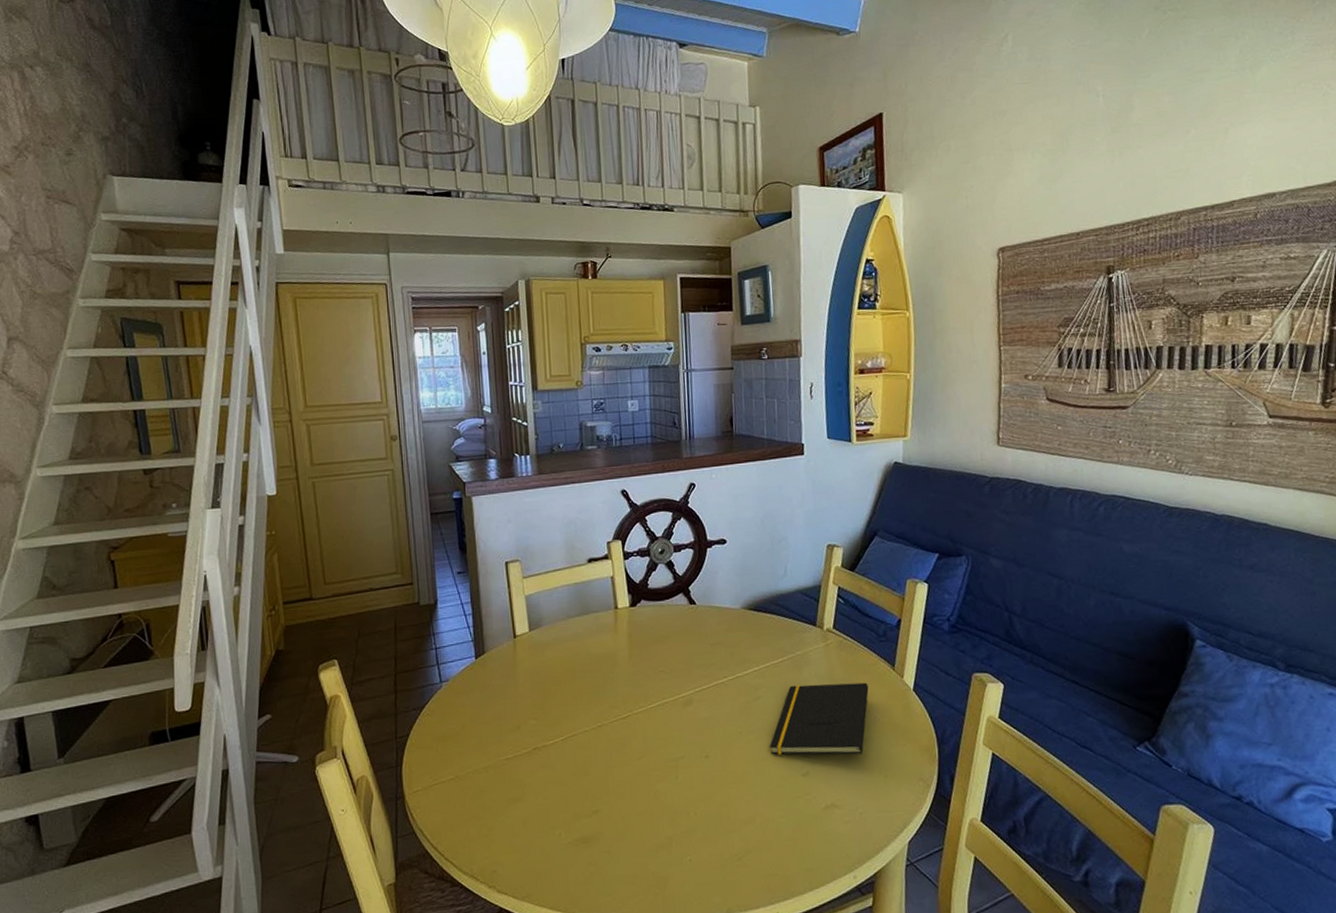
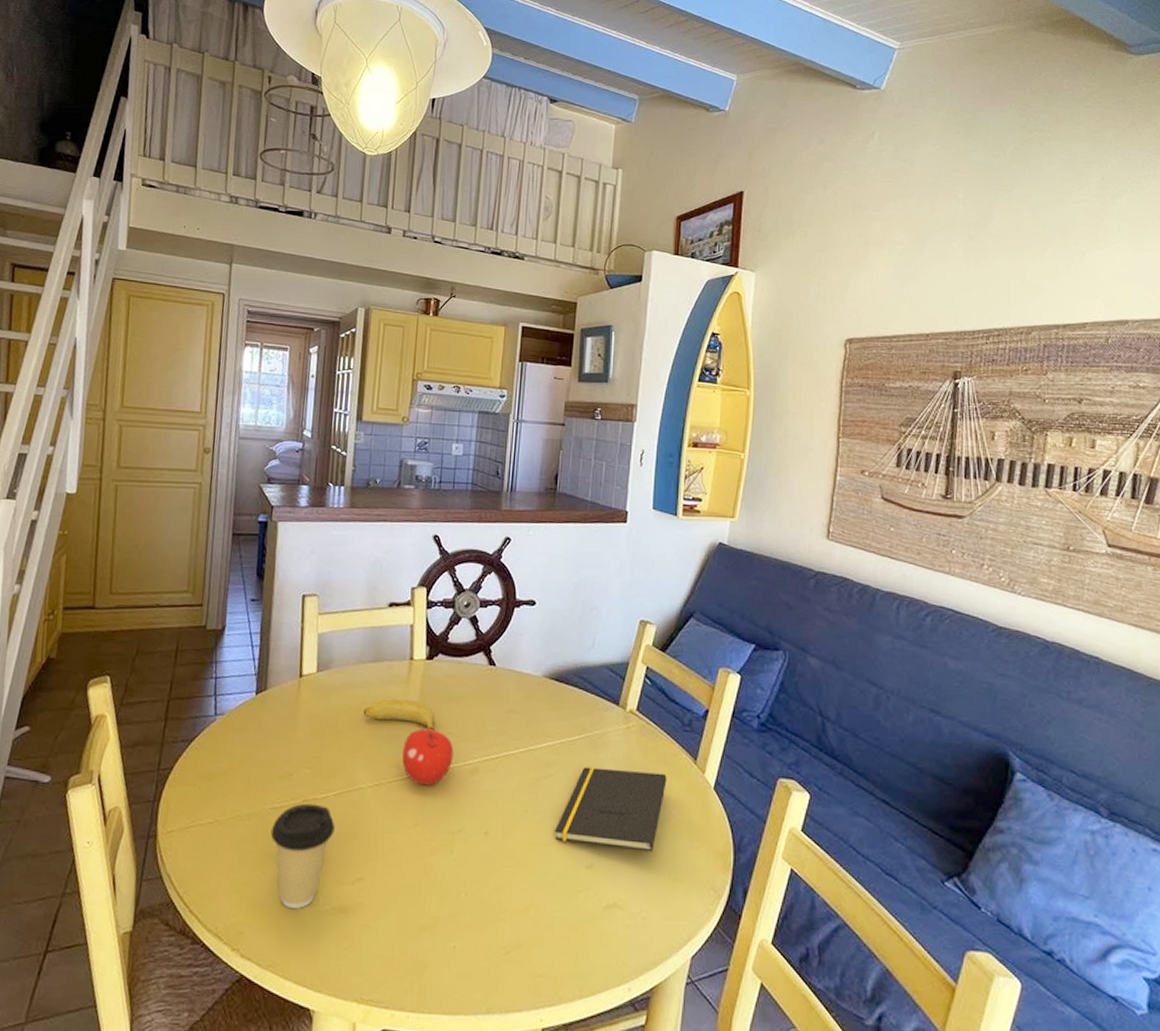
coffee cup: none [508,750,567,845] -> present [270,803,335,908]
banana: none [577,646,646,671] -> present [363,699,435,731]
fruit: none [619,669,668,722] -> present [402,728,454,786]

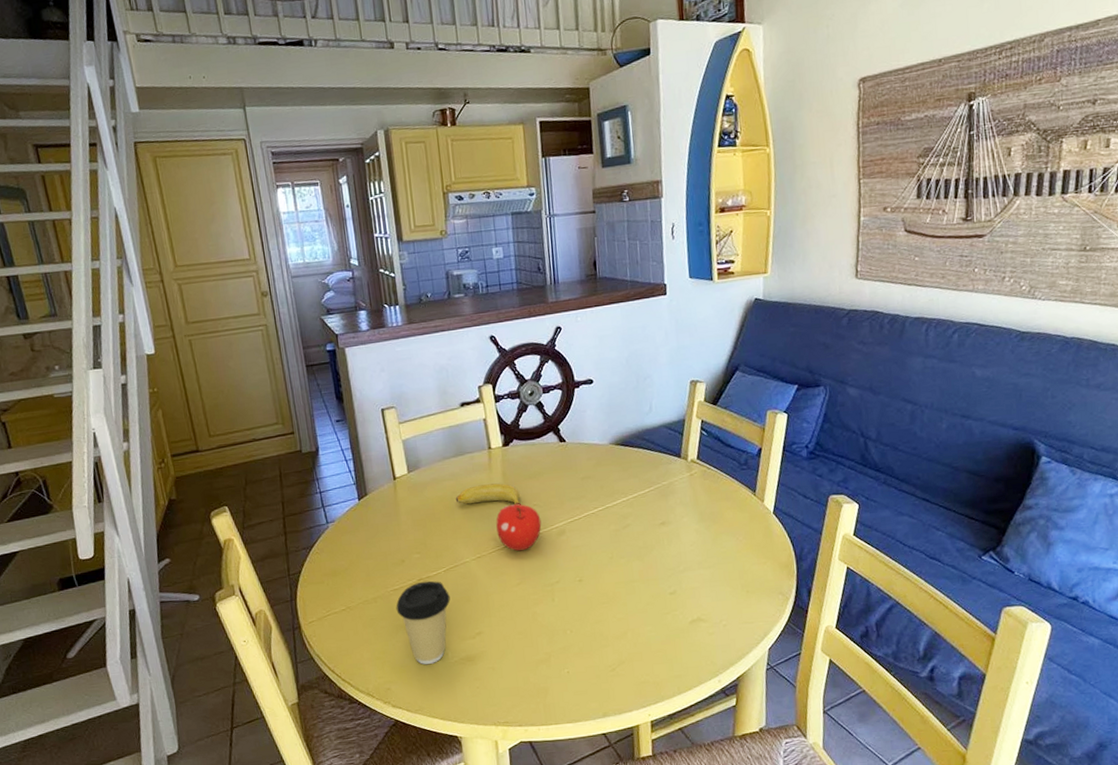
notepad: present [555,767,667,852] -> none [639,508,731,577]

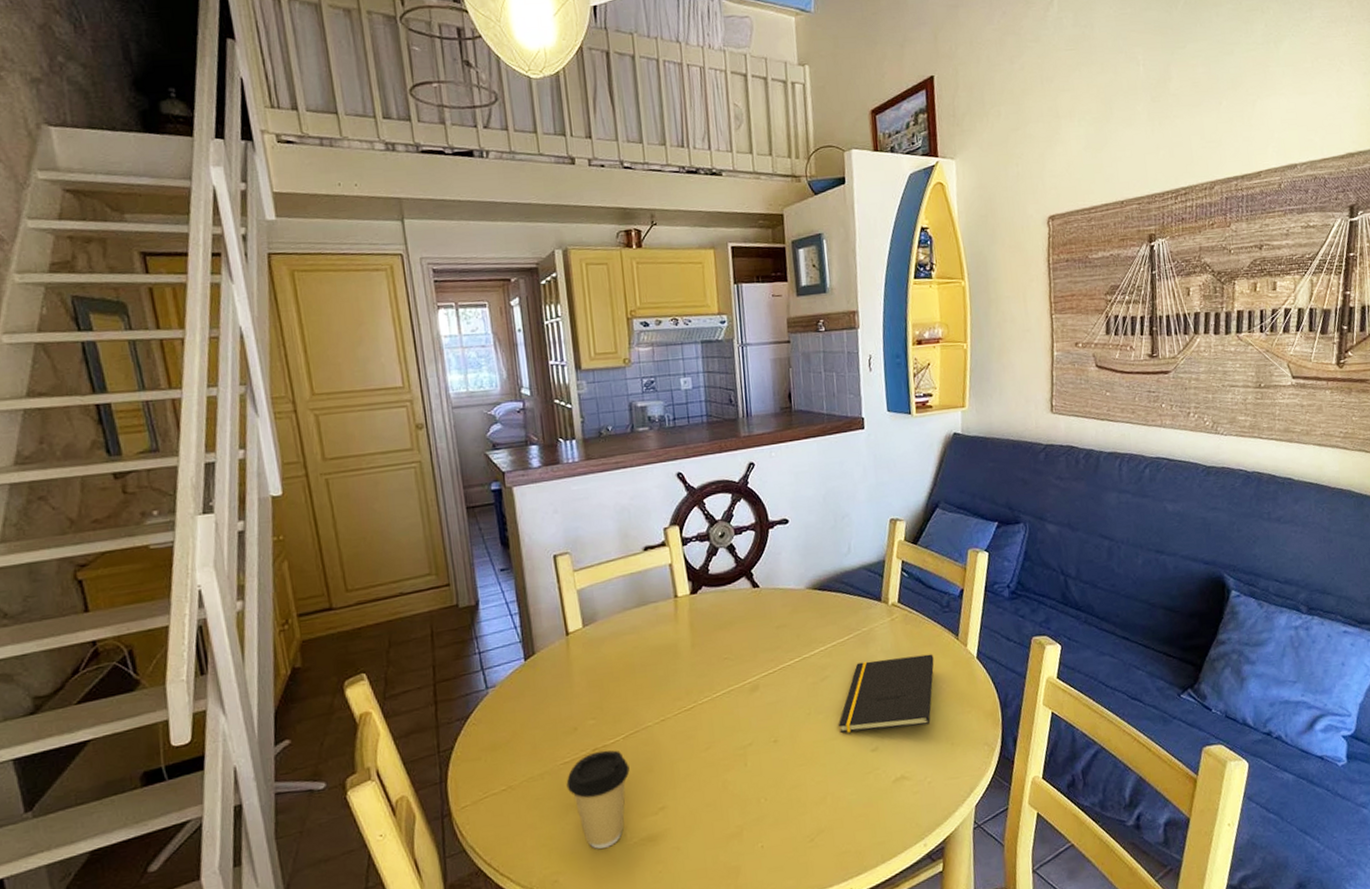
banana: present [455,483,521,506] -> none [637,635,710,661]
fruit: present [496,504,542,551] -> none [682,658,733,712]
notepad: none [639,508,731,577] -> present [839,654,934,733]

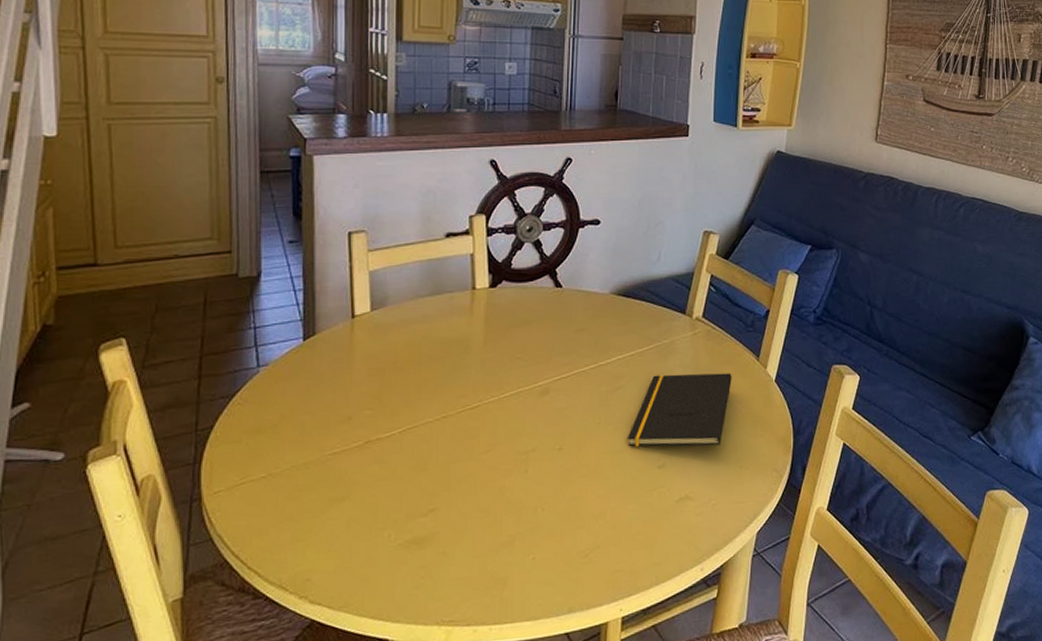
coffee cup: present [566,750,630,849] -> none [332,443,403,548]

